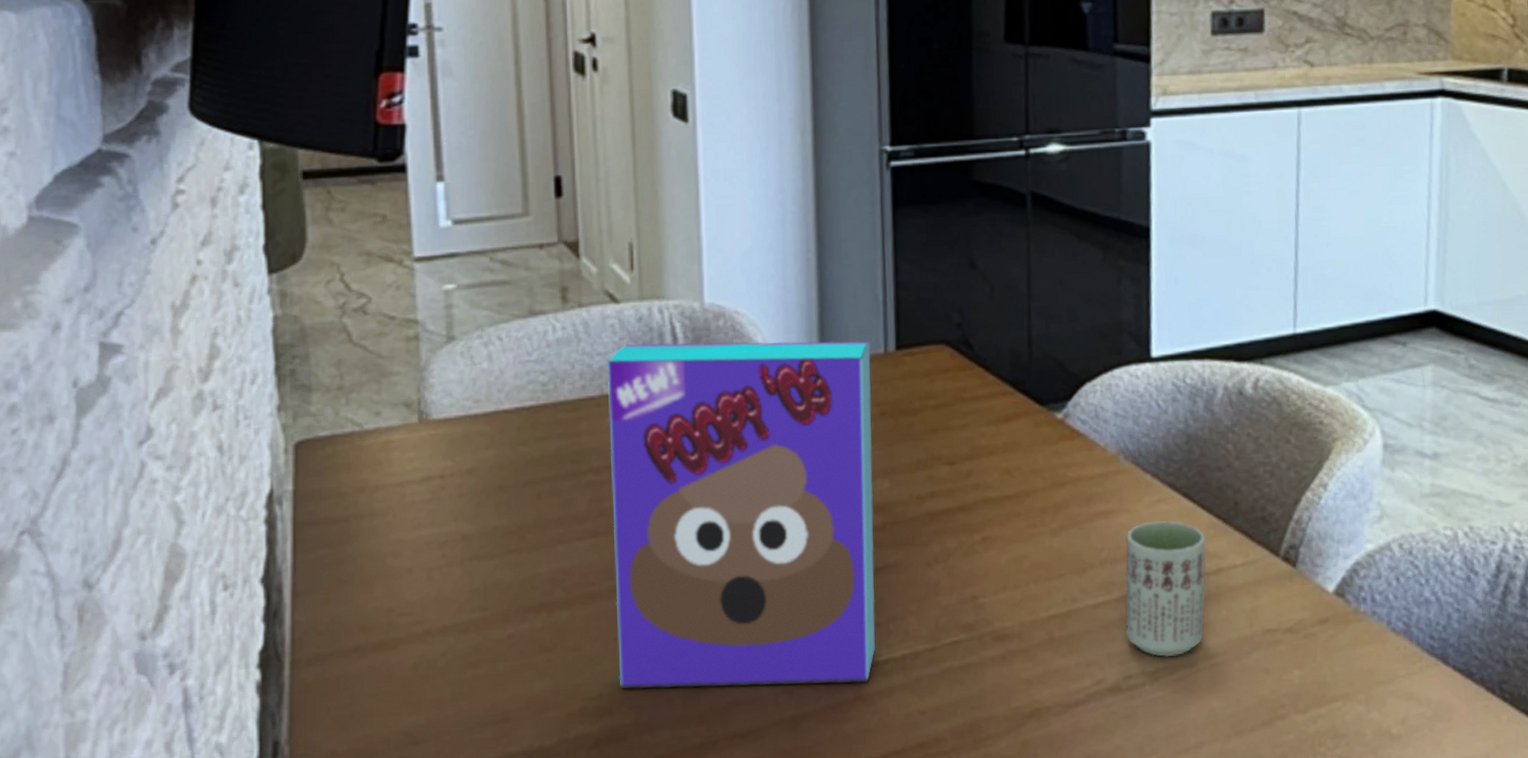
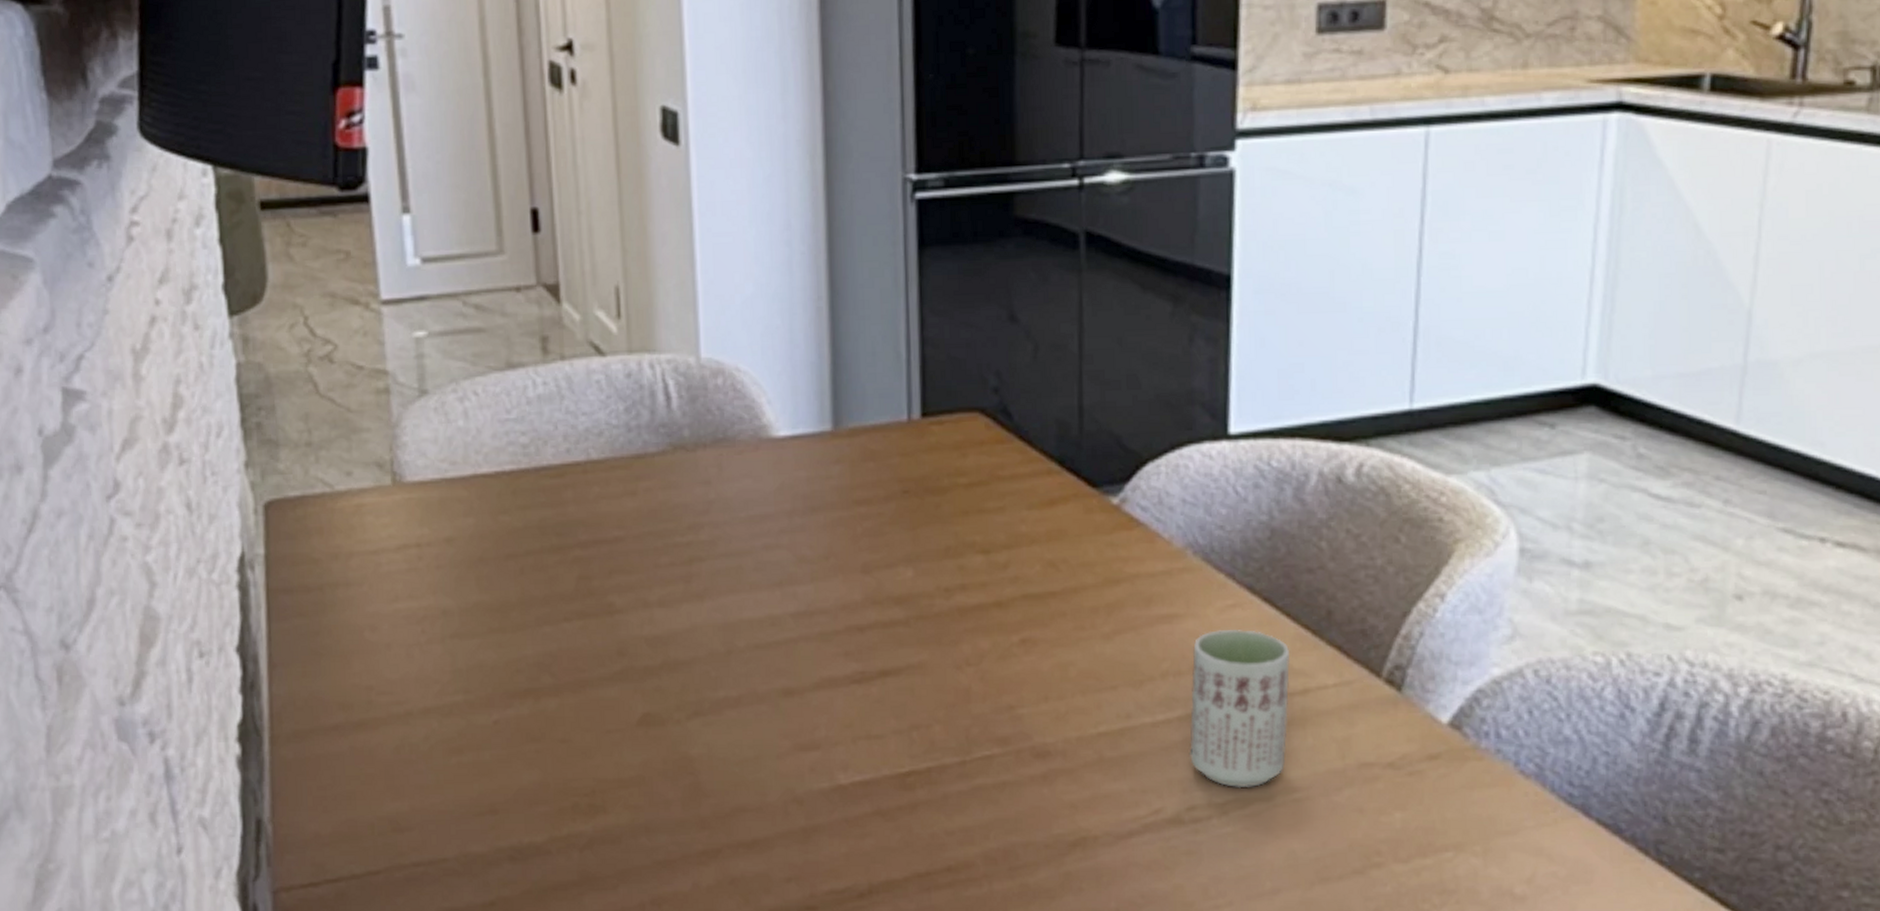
cereal box: present [607,340,876,689] -> none [593,402,897,796]

